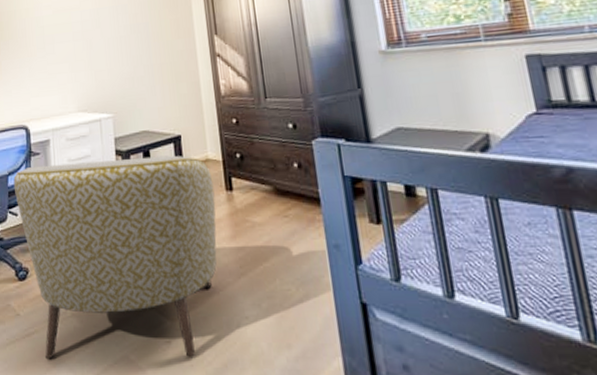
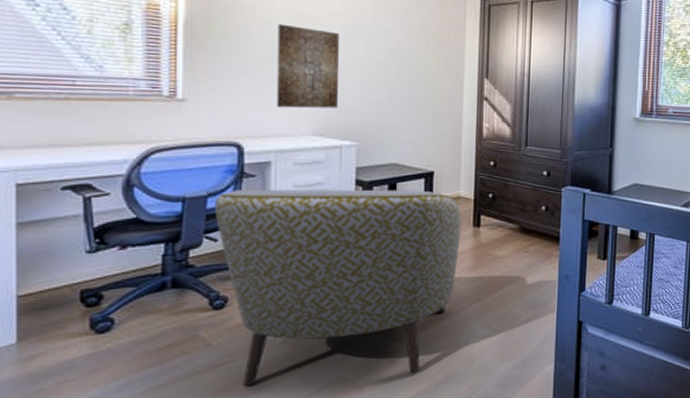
wall art: none [45,17,95,91] -> present [276,23,339,109]

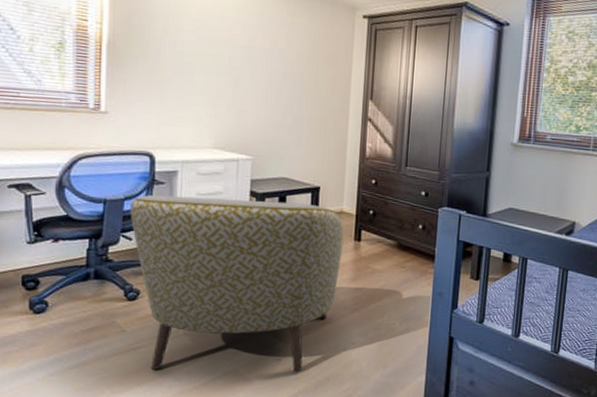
wall art: present [276,23,339,109] -> none [183,44,239,125]

